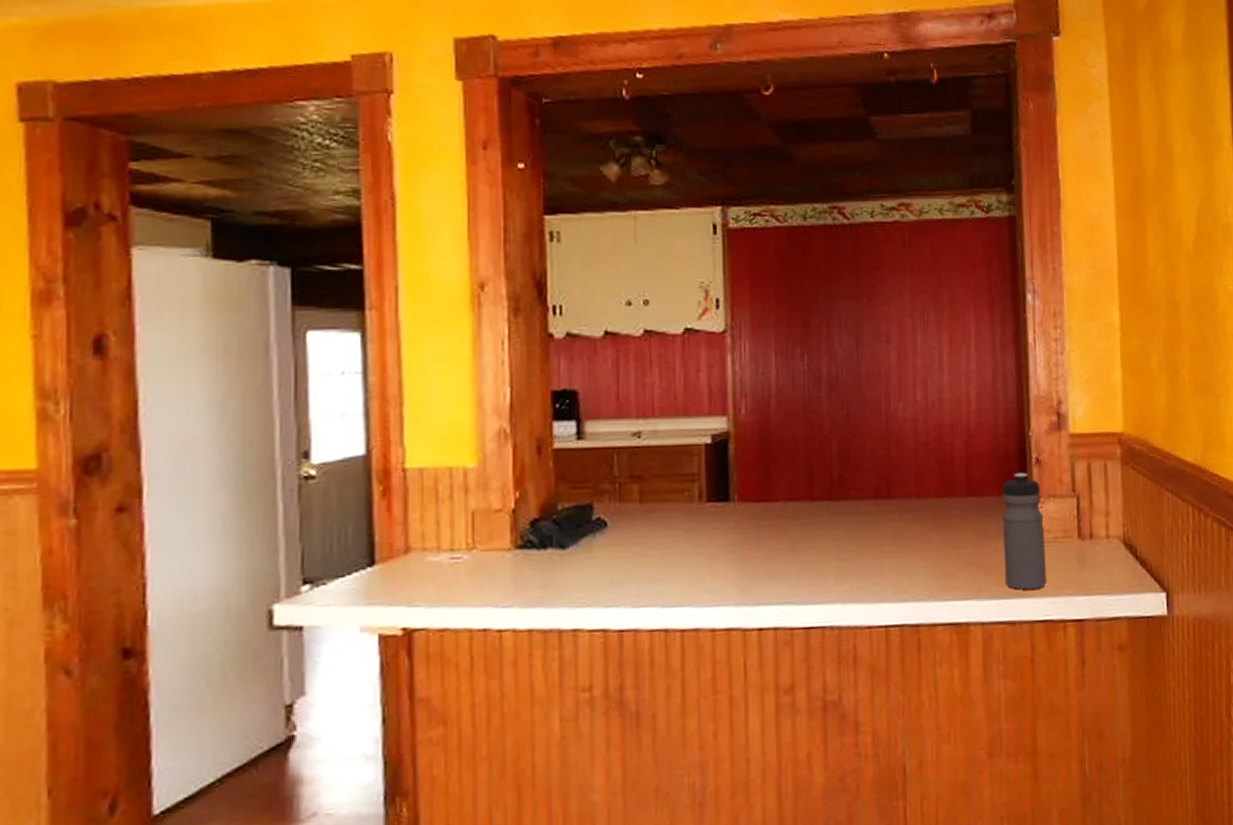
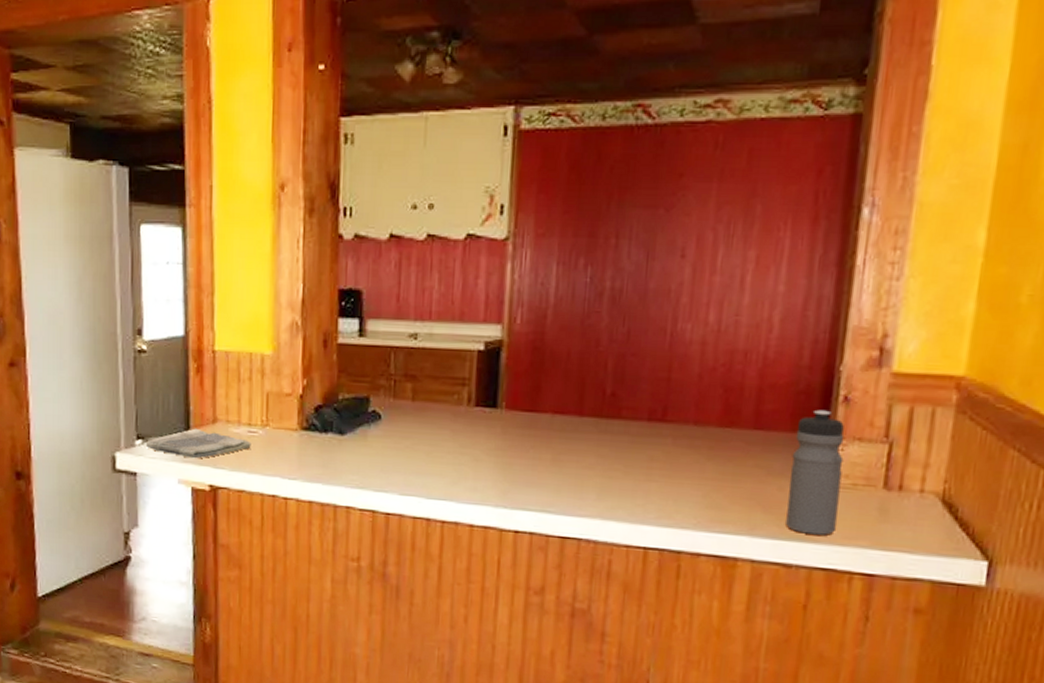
dish towel: none [315,562,455,599] -> present [145,428,251,459]

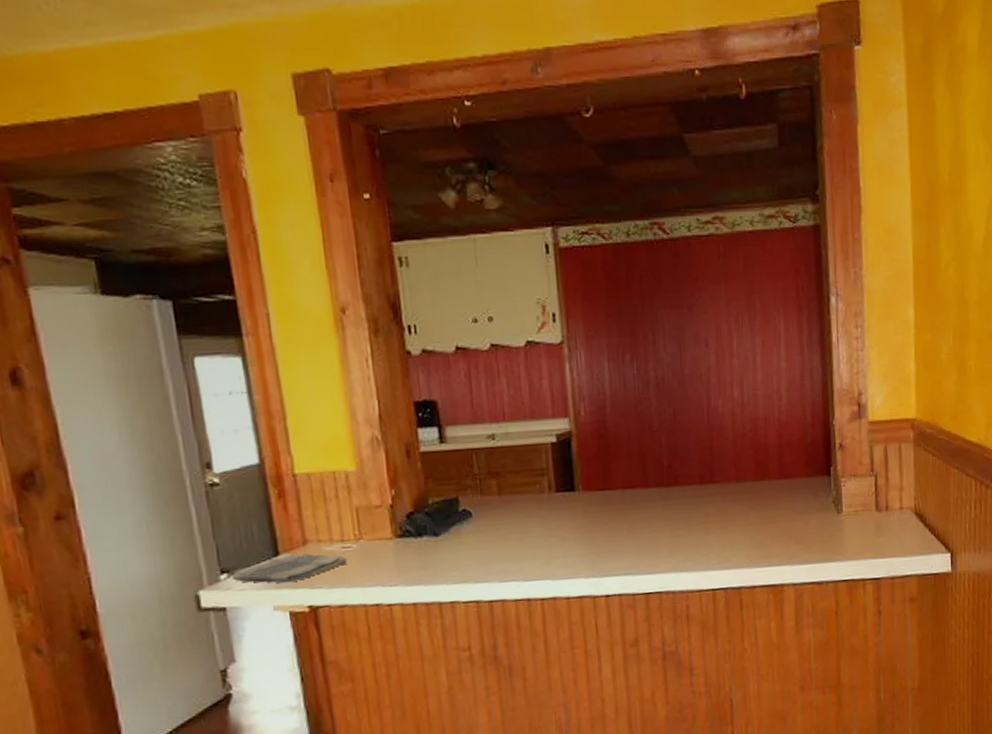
water bottle: present [786,409,845,536] -> none [810,456,848,556]

